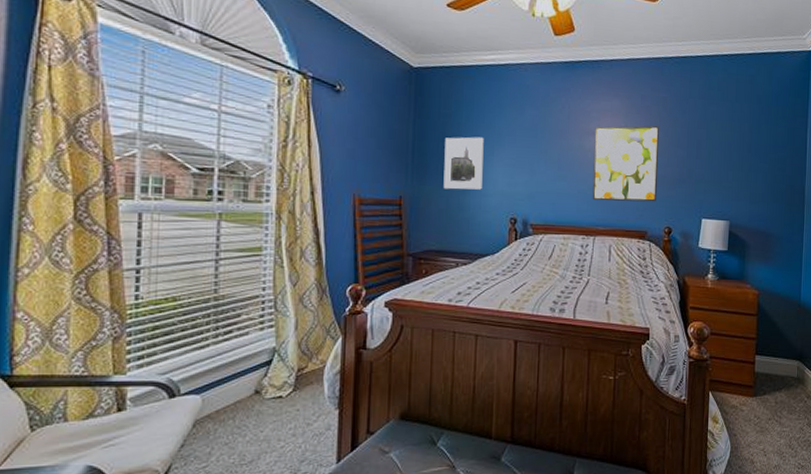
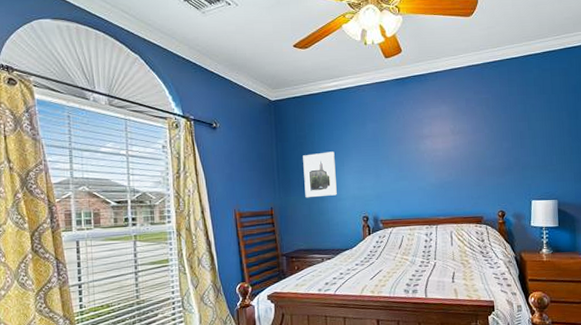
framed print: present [592,125,659,202] -> none [427,123,488,195]

